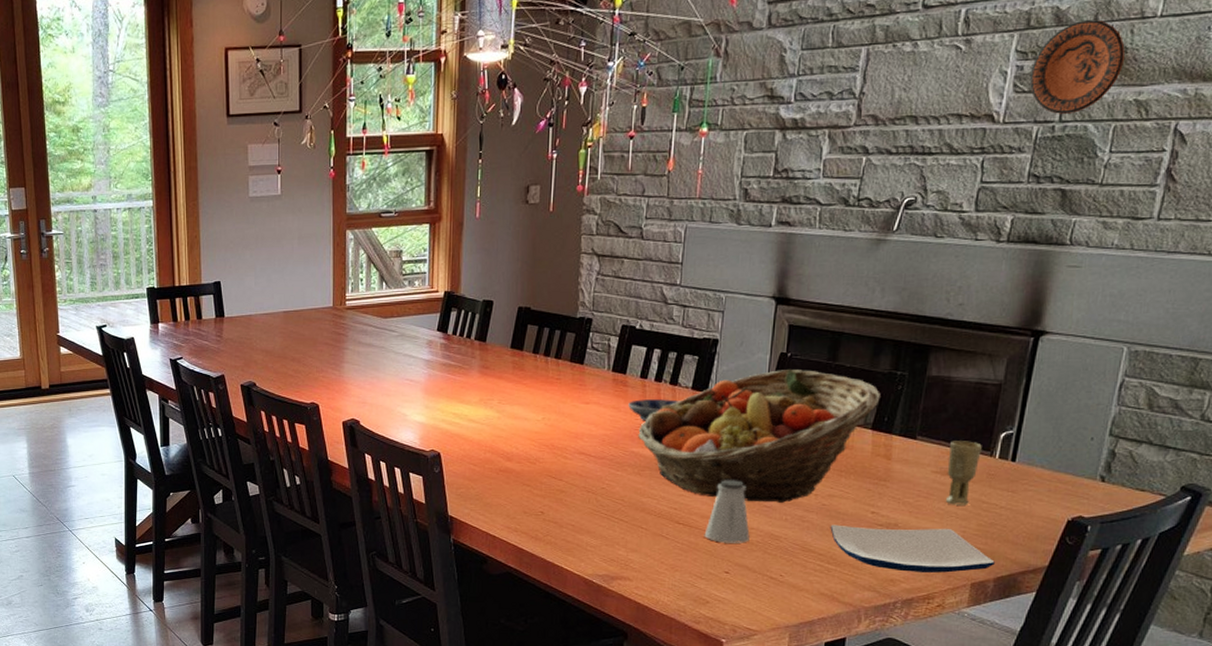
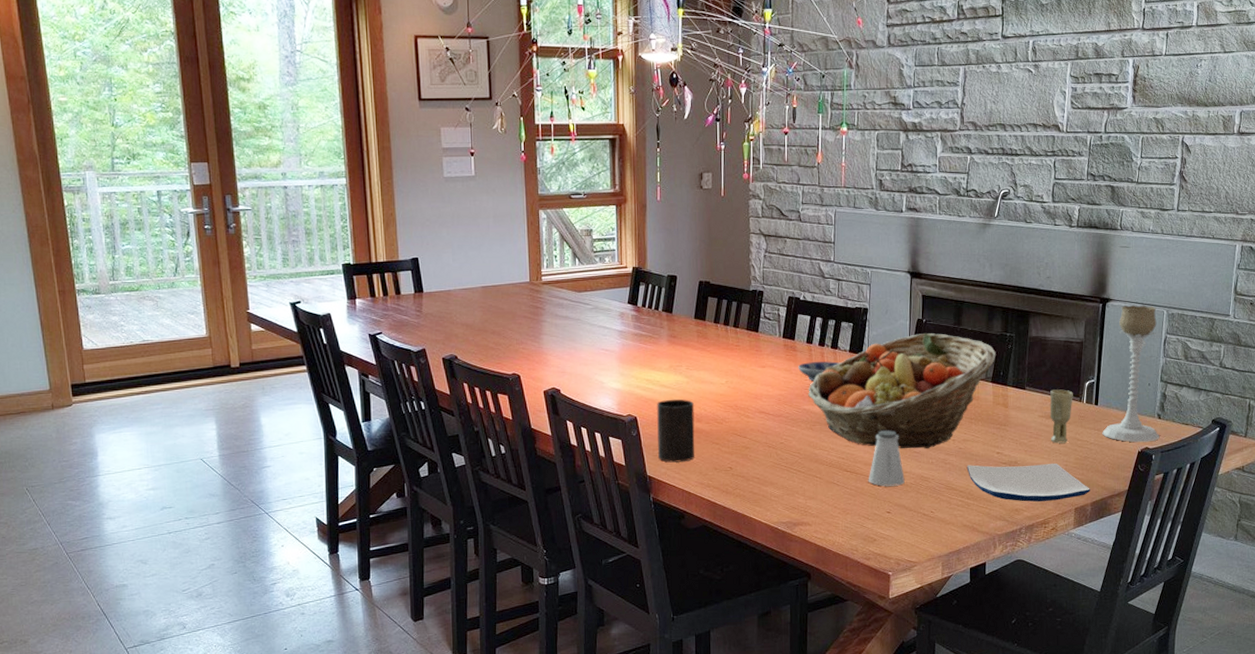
cup: none [462,435,505,503] -> present [657,399,695,463]
candle holder: none [1018,340,1113,510] -> present [1102,305,1160,443]
decorative plate: present [1030,20,1125,114] -> none [1082,55,1144,127]

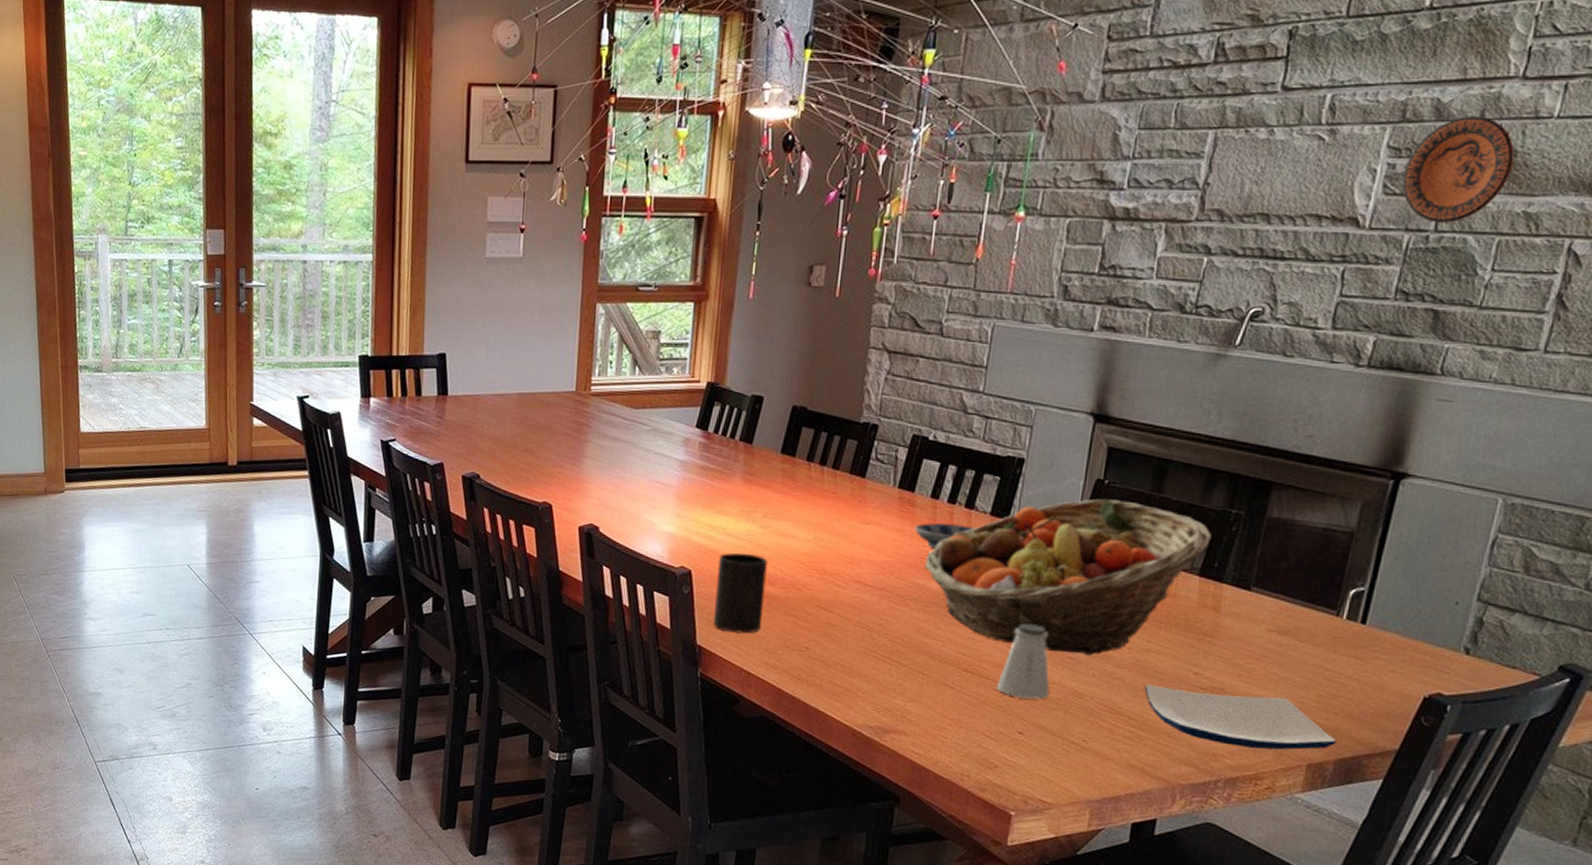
cup: present [1050,389,1073,443] -> none [1281,595,1327,672]
decorative plate: none [1082,55,1144,127] -> present [1402,116,1515,223]
candle holder: present [1102,305,1160,443] -> none [1367,485,1486,686]

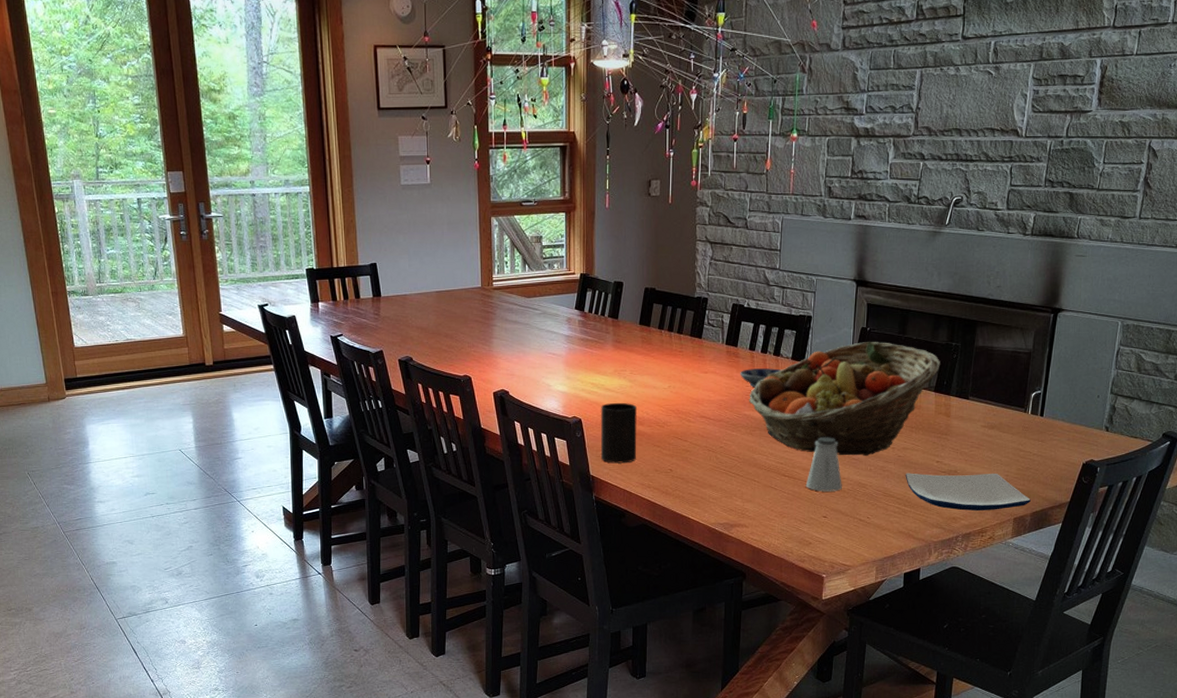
decorative plate: present [1402,116,1515,223] -> none [1044,55,1112,131]

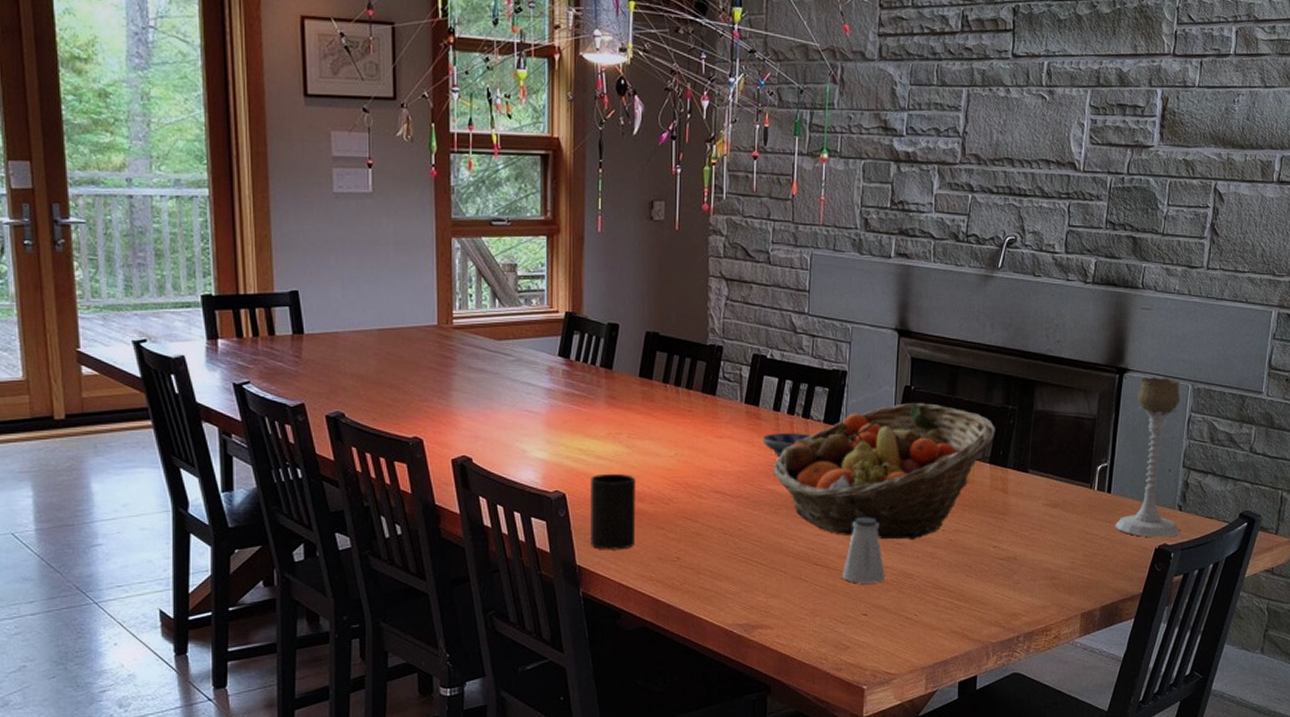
plate: present [905,473,1031,511] -> none [957,560,1099,605]
candle holder: none [1046,316,1111,455] -> present [1115,377,1181,538]

